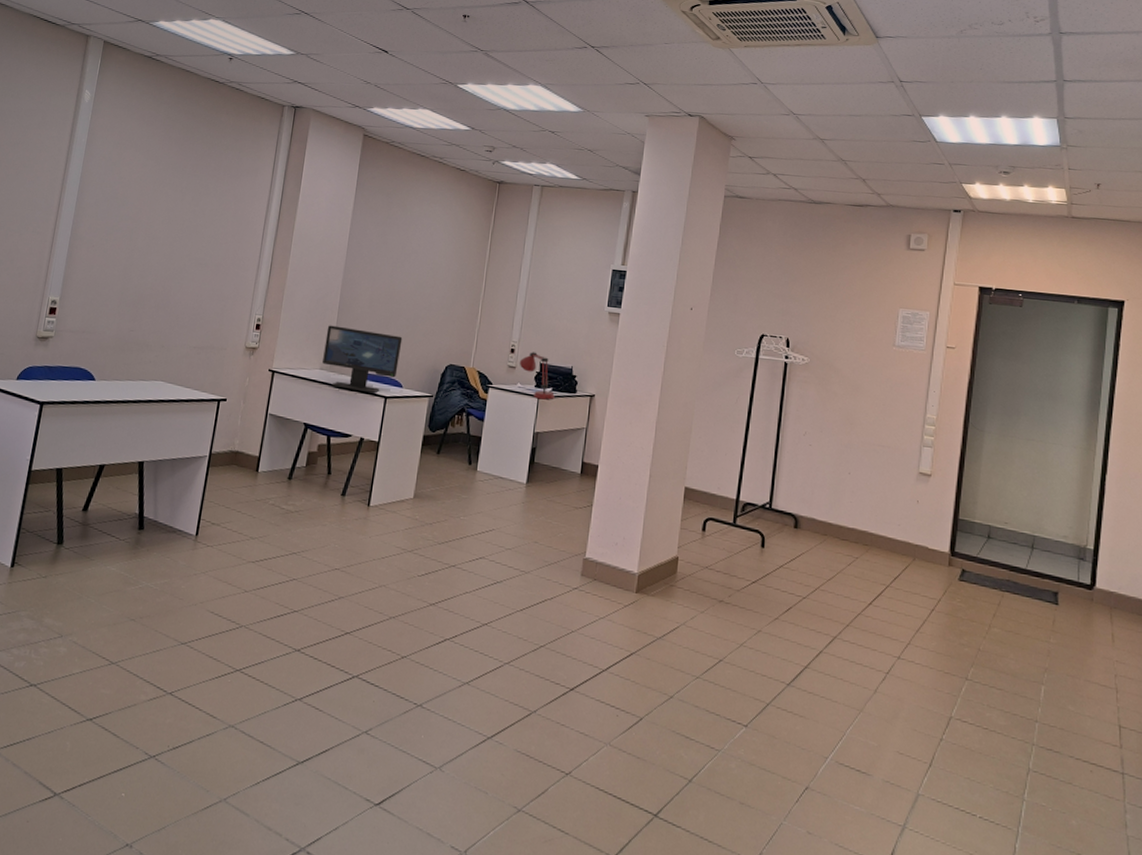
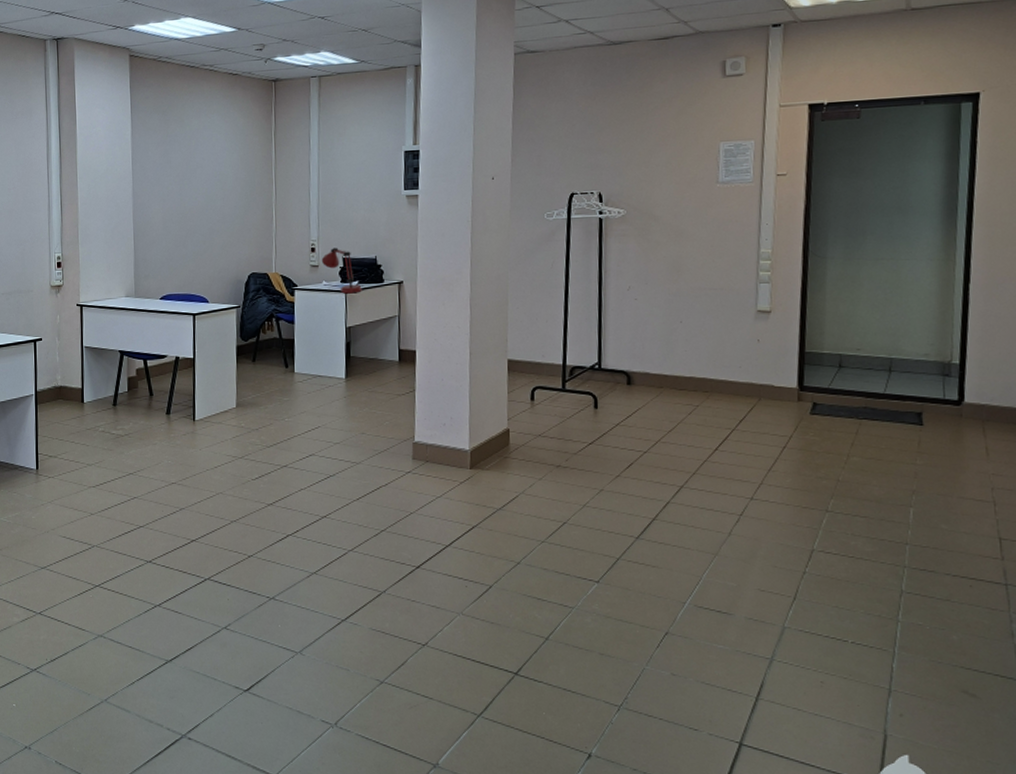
computer monitor: present [322,325,403,394] -> none [126,252,202,313]

